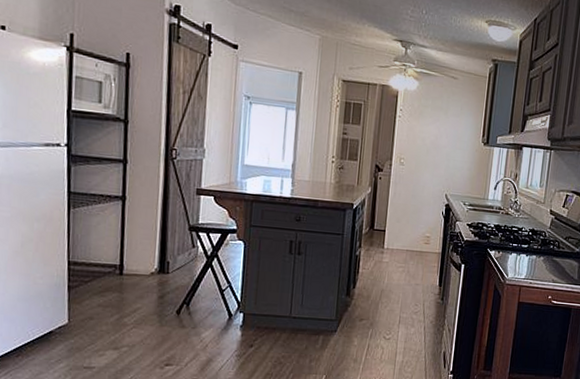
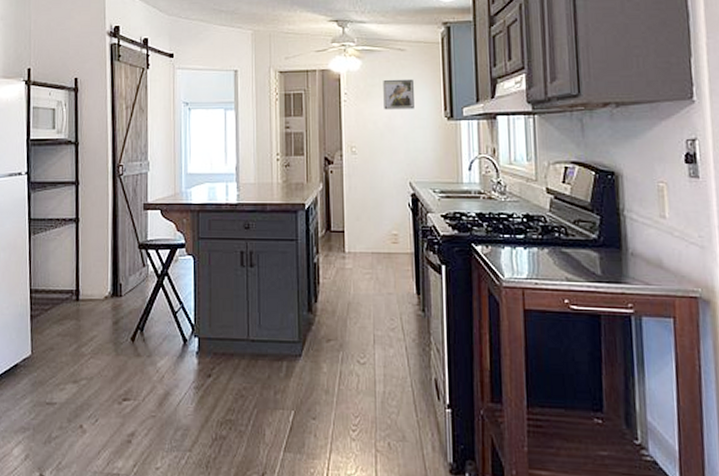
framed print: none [432,103,461,132] -> present [383,79,414,110]

